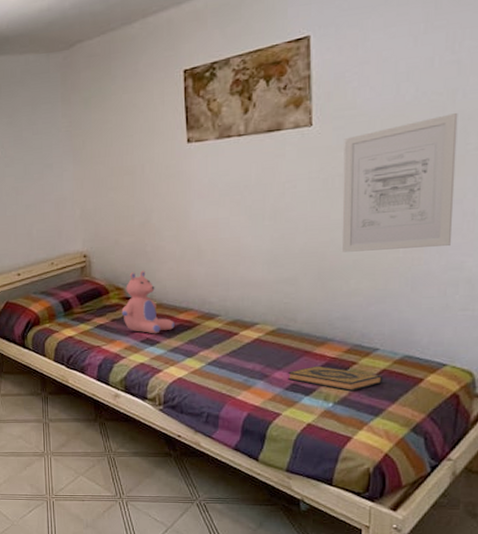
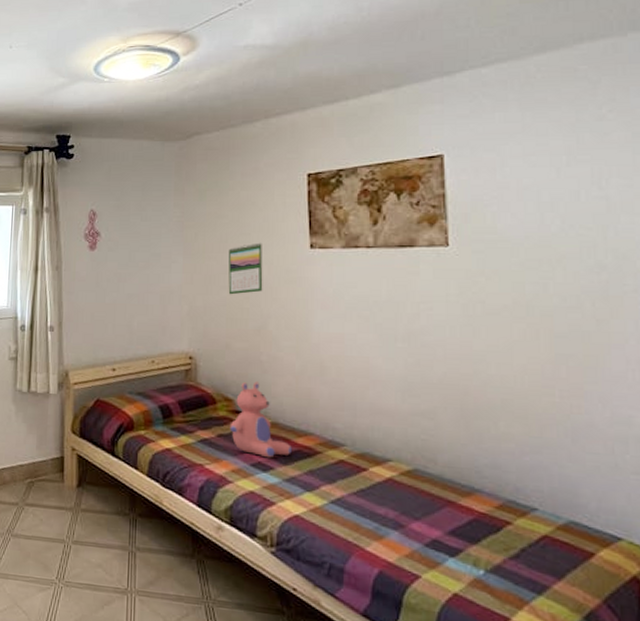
calendar: none [114,142,146,195] -> present [228,242,263,295]
hardback book: present [288,365,382,392] -> none [428,520,544,559]
wall art: present [342,113,458,252] -> none [485,251,616,397]

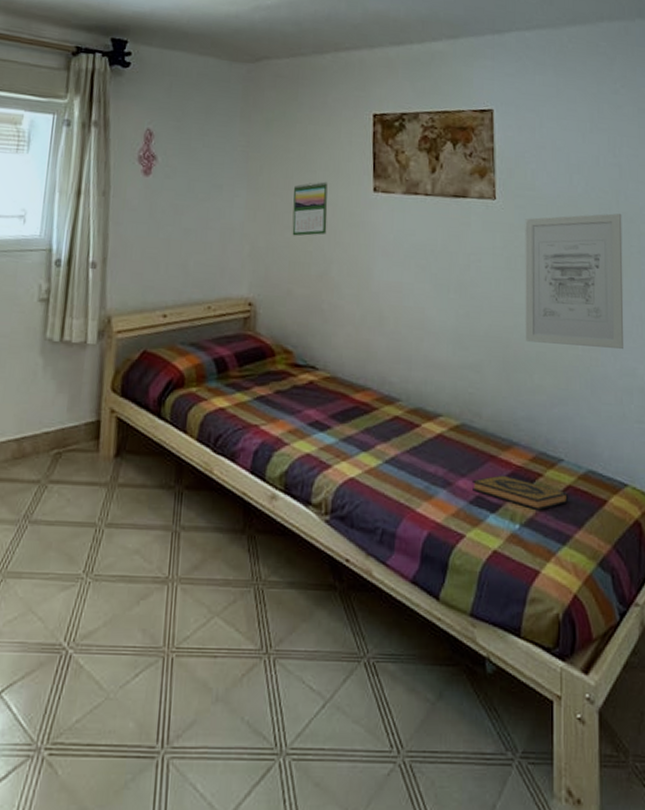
teddy bear: present [229,382,292,458] -> none [288,332,349,416]
hardback book: none [428,520,544,559] -> present [473,475,568,511]
wall art: none [485,251,616,397] -> present [525,213,624,350]

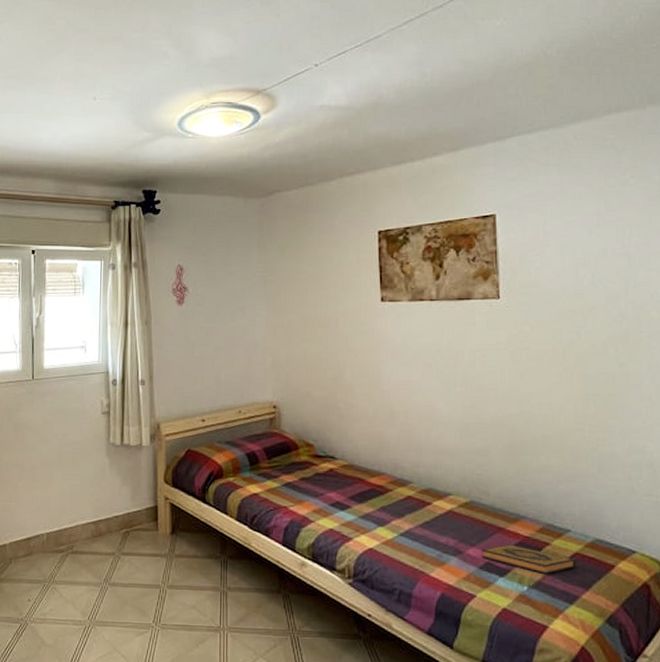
calendar: present [292,181,328,237] -> none [308,296,339,346]
wall art: present [525,213,624,350] -> none [529,302,633,430]

